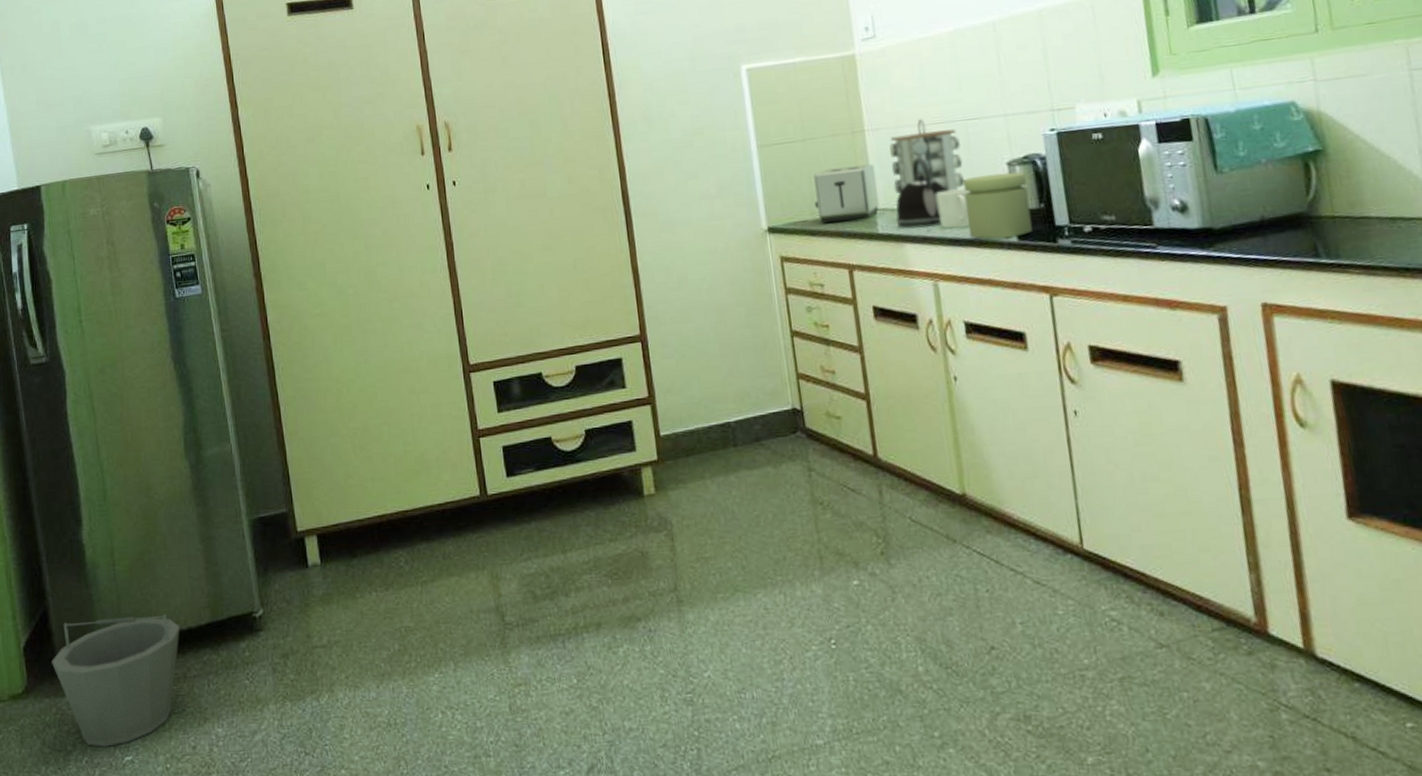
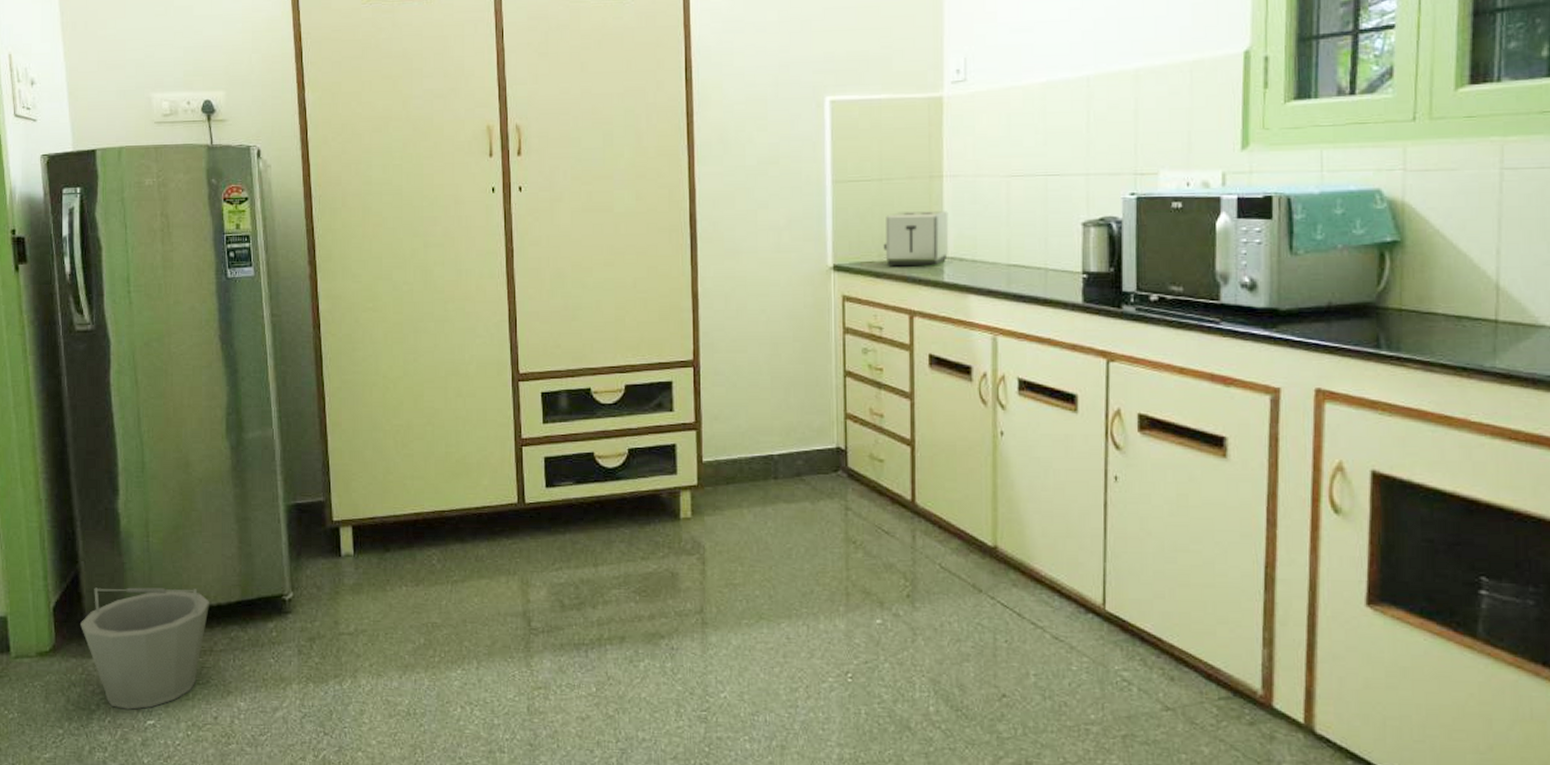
spice rack: present [889,118,965,202] -> none [965,168,1038,252]
kettle: present [895,157,948,229] -> none [963,209,1019,281]
mug: present [935,188,970,229] -> none [1005,245,1041,284]
jar: present [962,172,1033,240] -> none [1034,233,1100,299]

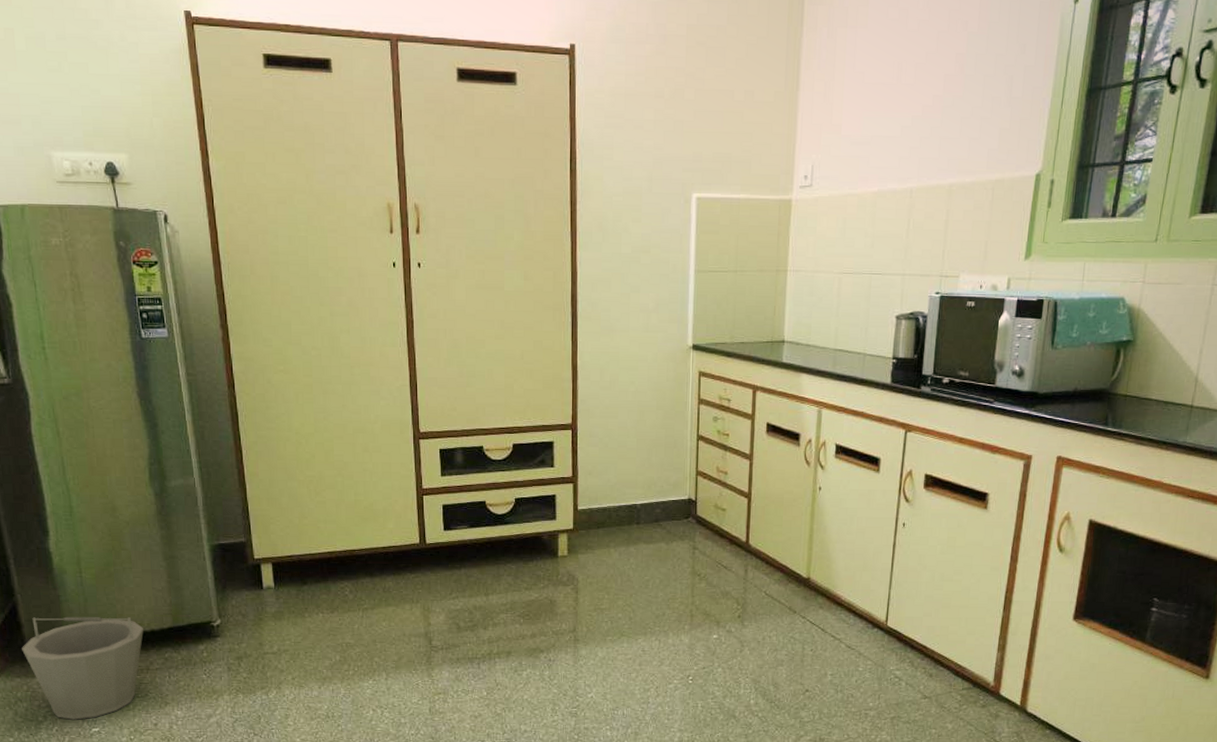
toaster: present [883,211,949,267] -> none [735,300,790,349]

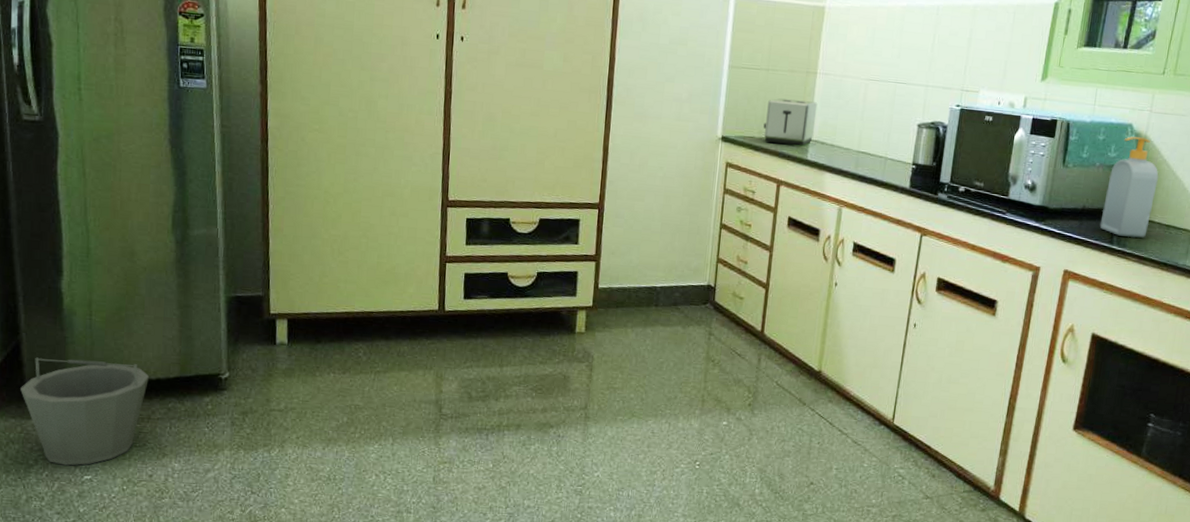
toaster: none [735,300,790,349] -> present [763,98,818,146]
soap bottle: none [1093,311,1155,418] -> present [1099,136,1159,238]

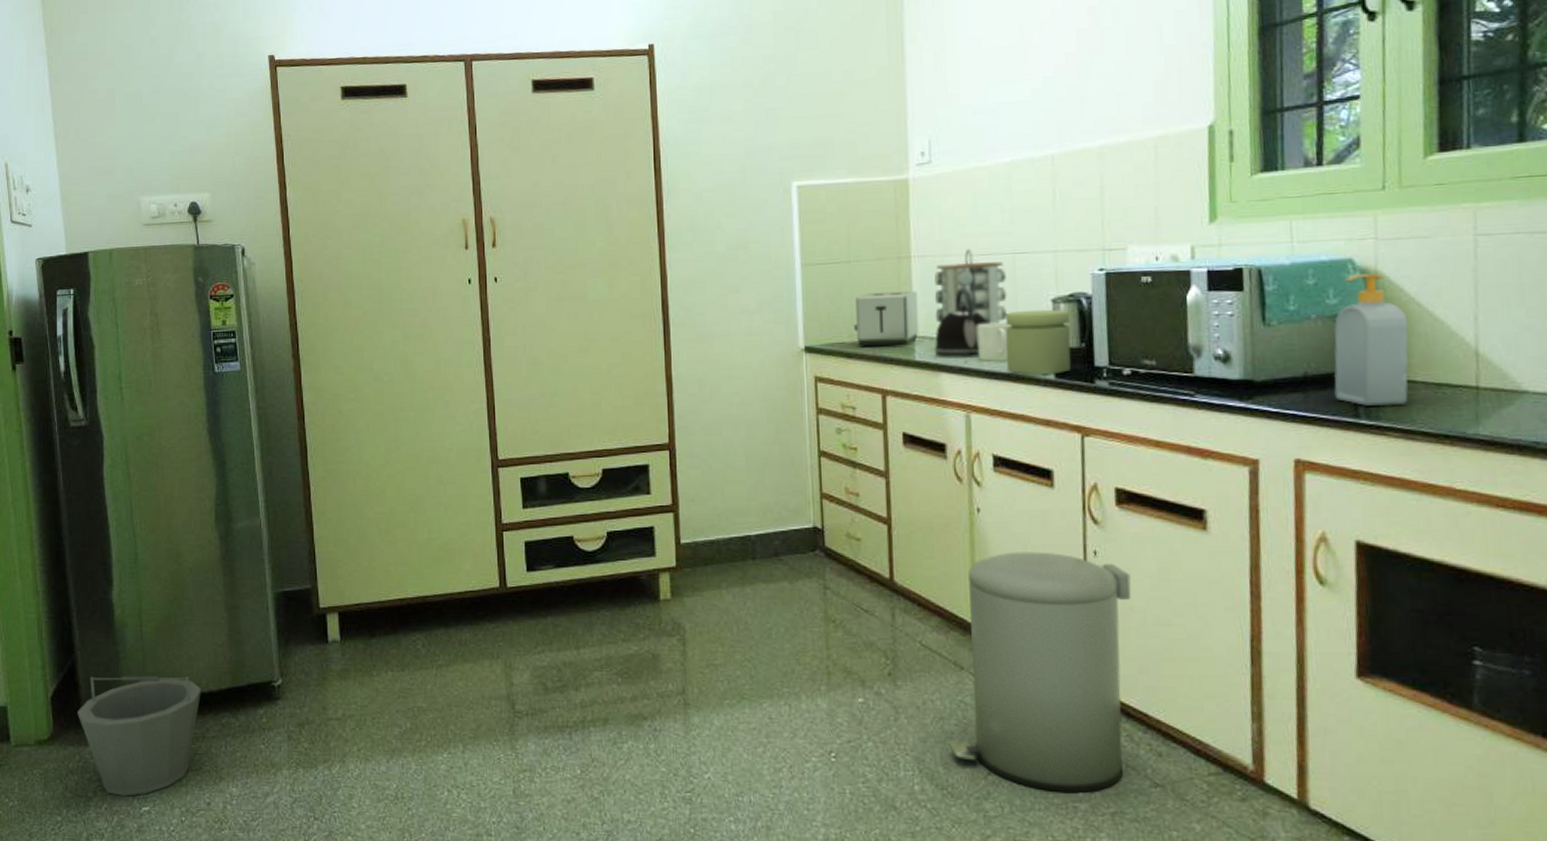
pedal bin: none [785,319,937,501] -> present [948,551,1132,794]
kettle: none [822,104,868,164] -> present [934,287,989,359]
spice rack: none [827,72,888,139] -> present [934,248,1007,331]
mug: none [856,136,885,169] -> present [976,322,1012,361]
jar: none [875,130,929,185] -> present [1005,309,1072,376]

